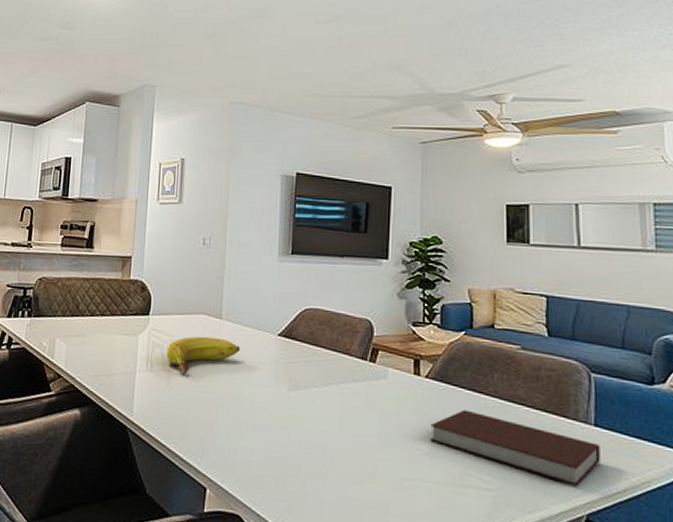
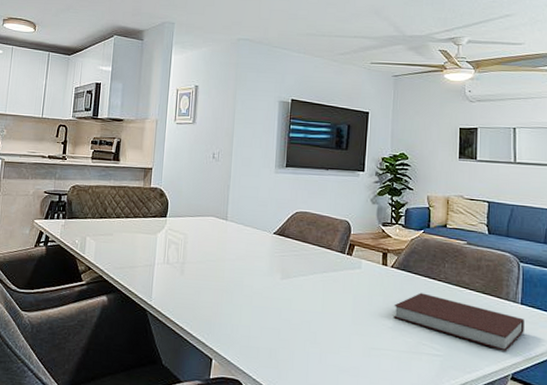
banana: present [166,336,241,375] -> none [180,234,242,267]

